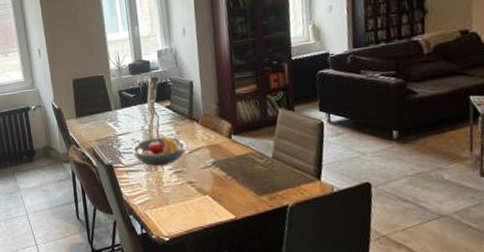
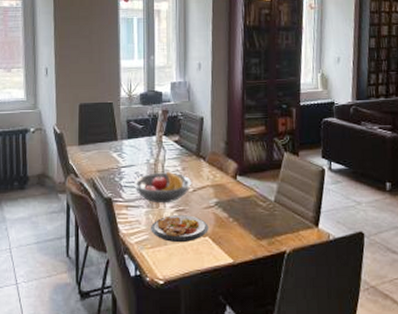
plate: none [152,176,208,202] -> present [151,215,209,242]

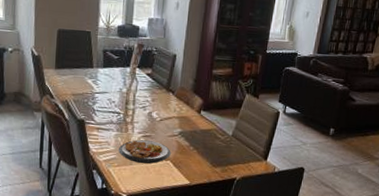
fruit bowl: present [133,170,192,204] -> none [105,99,160,129]

